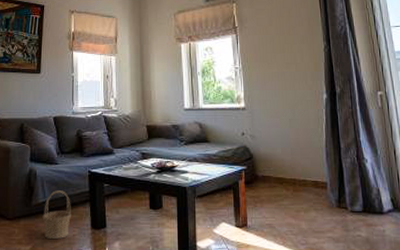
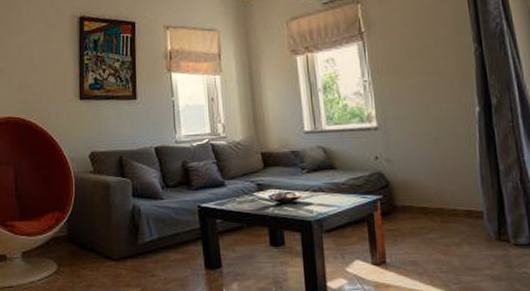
basket: present [42,190,72,239] -> none [150,228,183,280]

